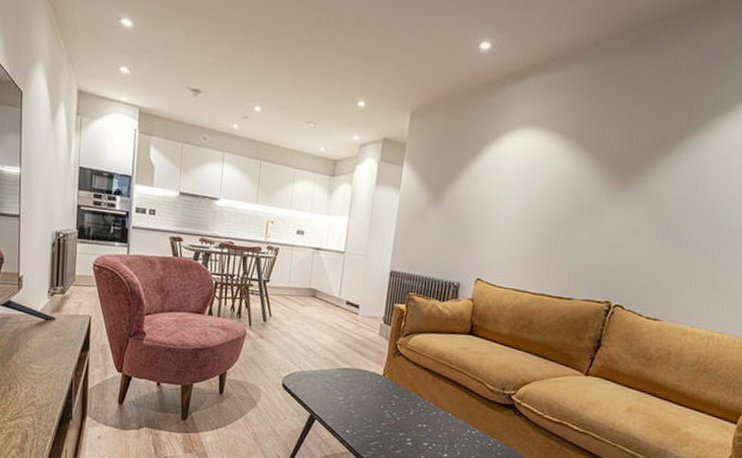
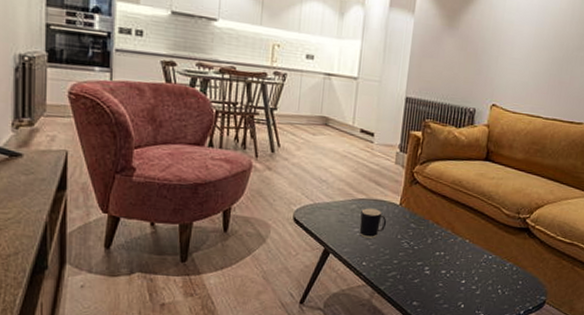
mug: none [343,377,370,407] -> present [359,208,386,239]

